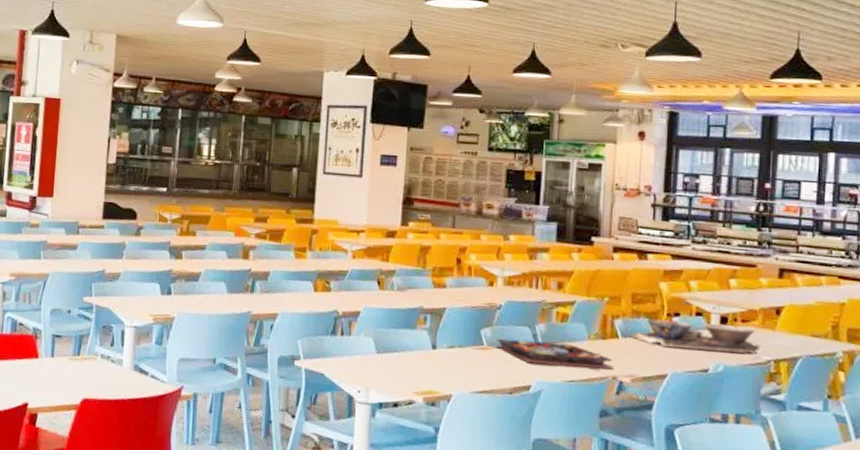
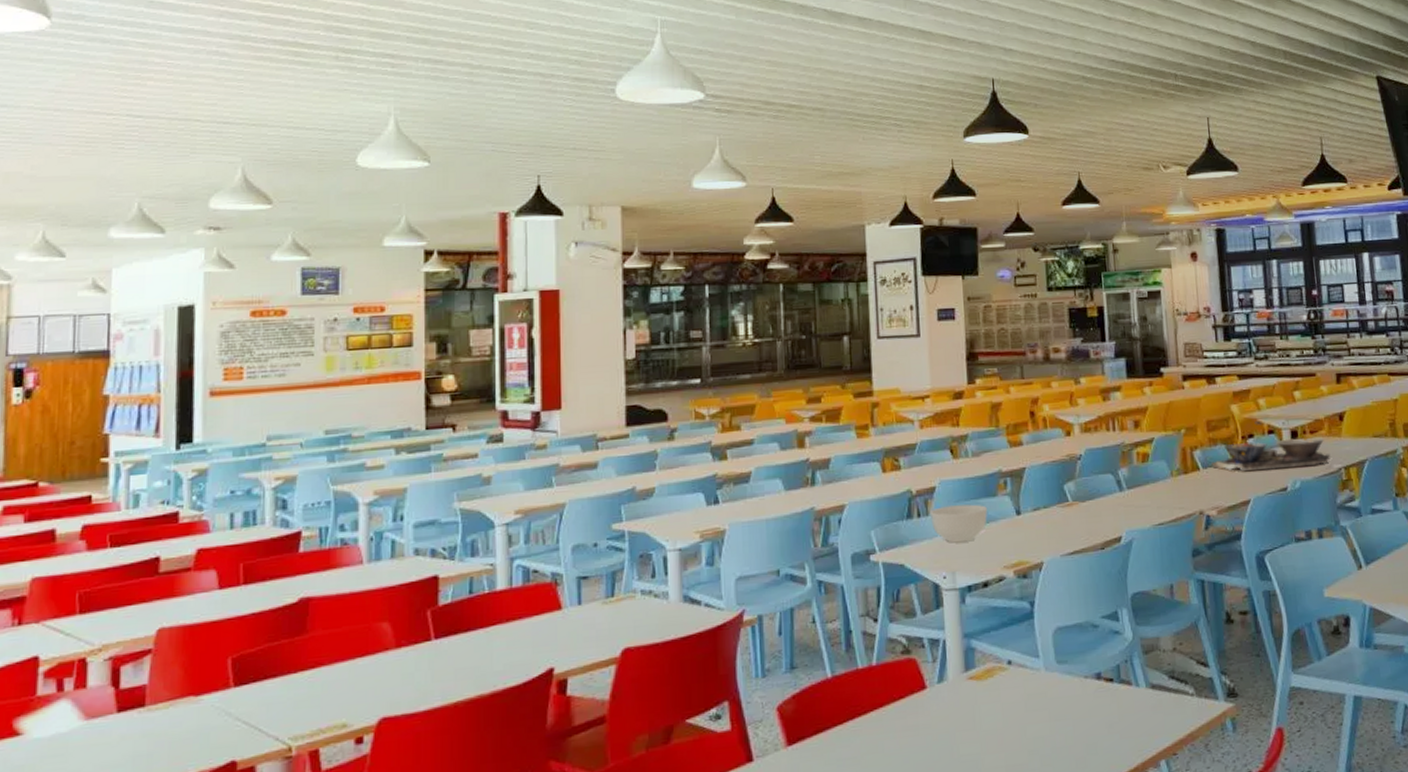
bowl: none [352,330,405,365] -> present [929,504,987,543]
food tray: present [496,339,613,370] -> none [1080,485,1199,513]

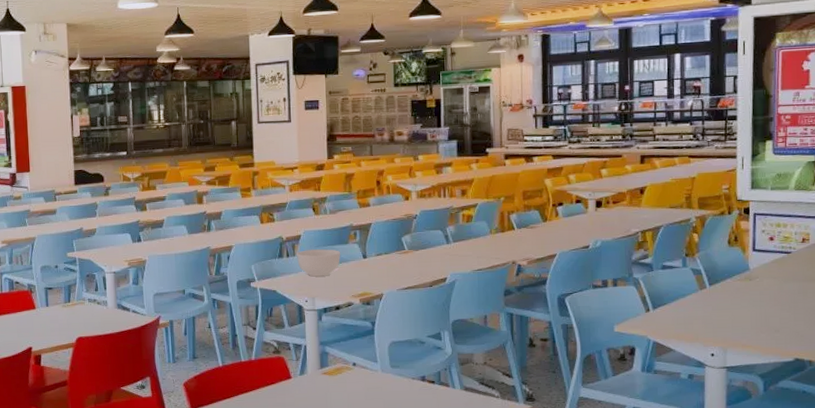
food tray: present [1211,421,1331,472] -> none [525,192,630,232]

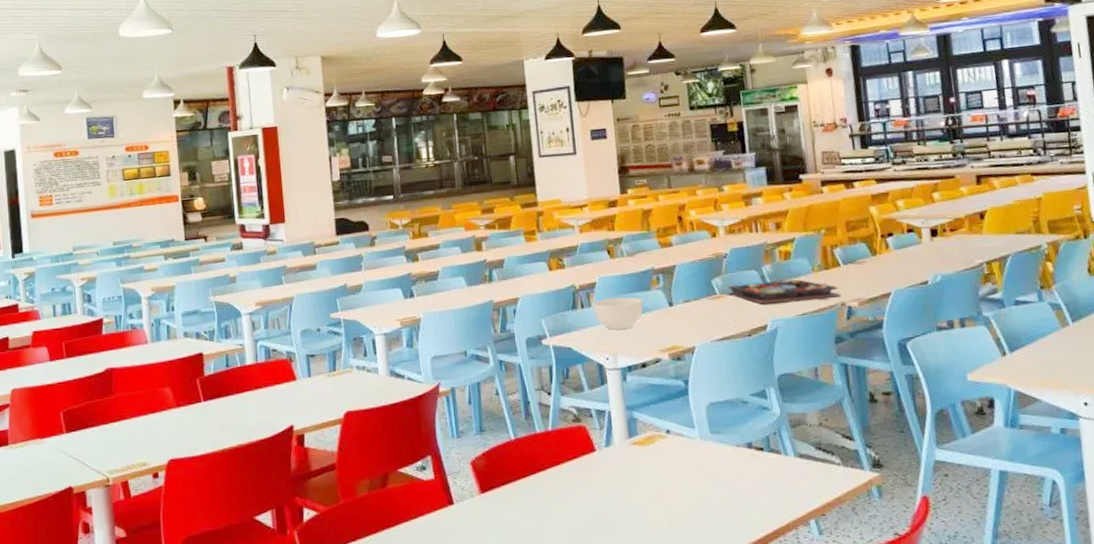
food tray: none [415,240,512,260] -> present [727,279,840,305]

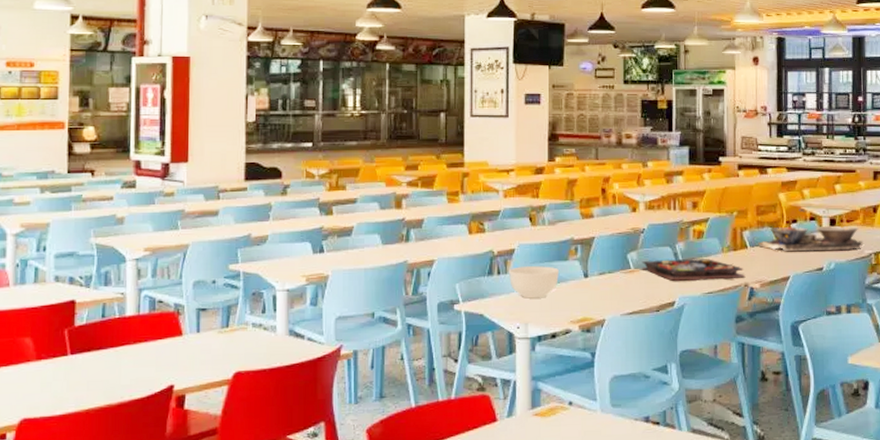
food tray: none [852,221,972,267] -> present [758,209,863,252]

